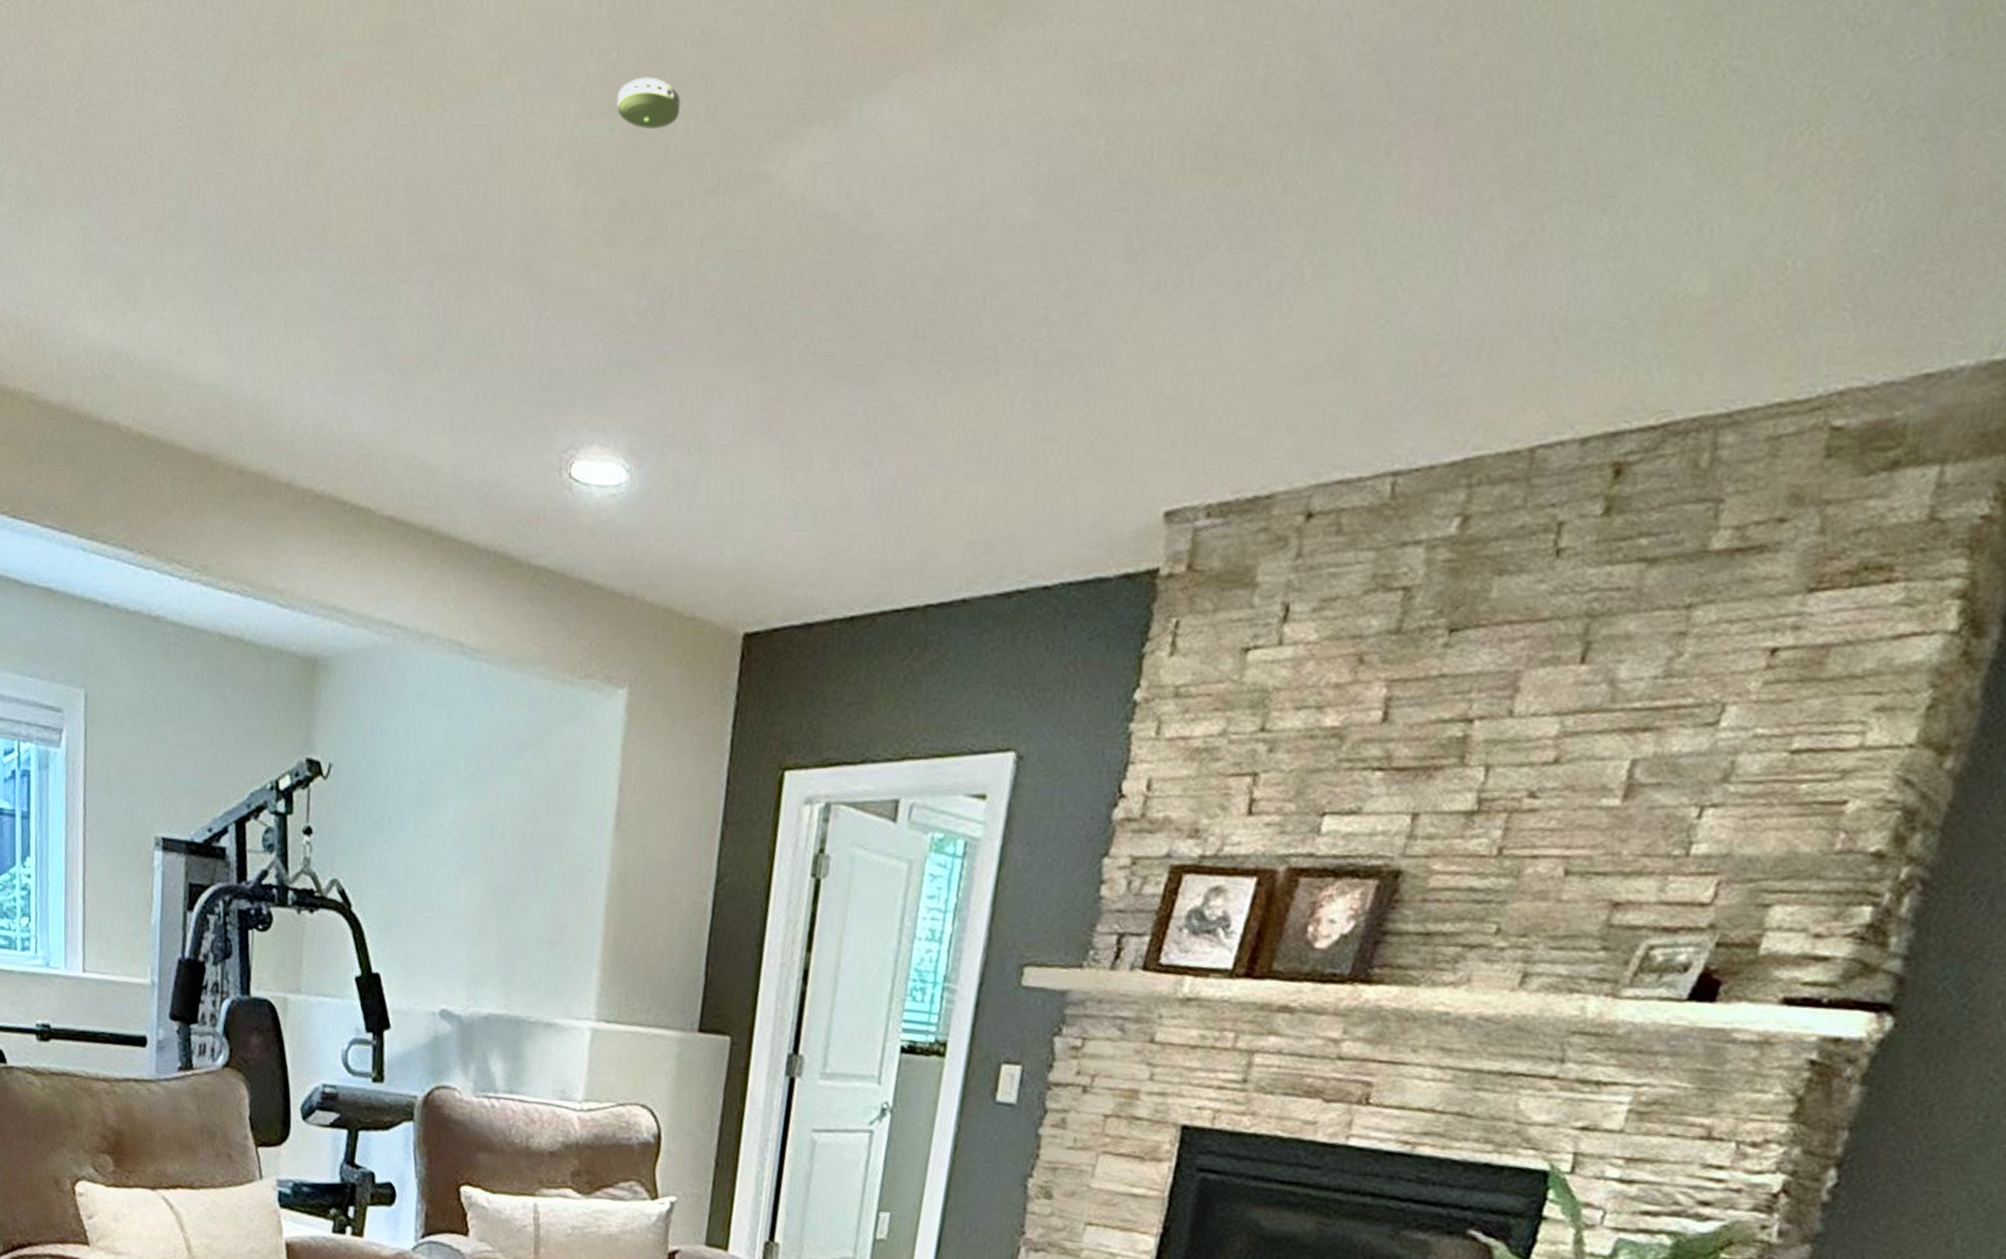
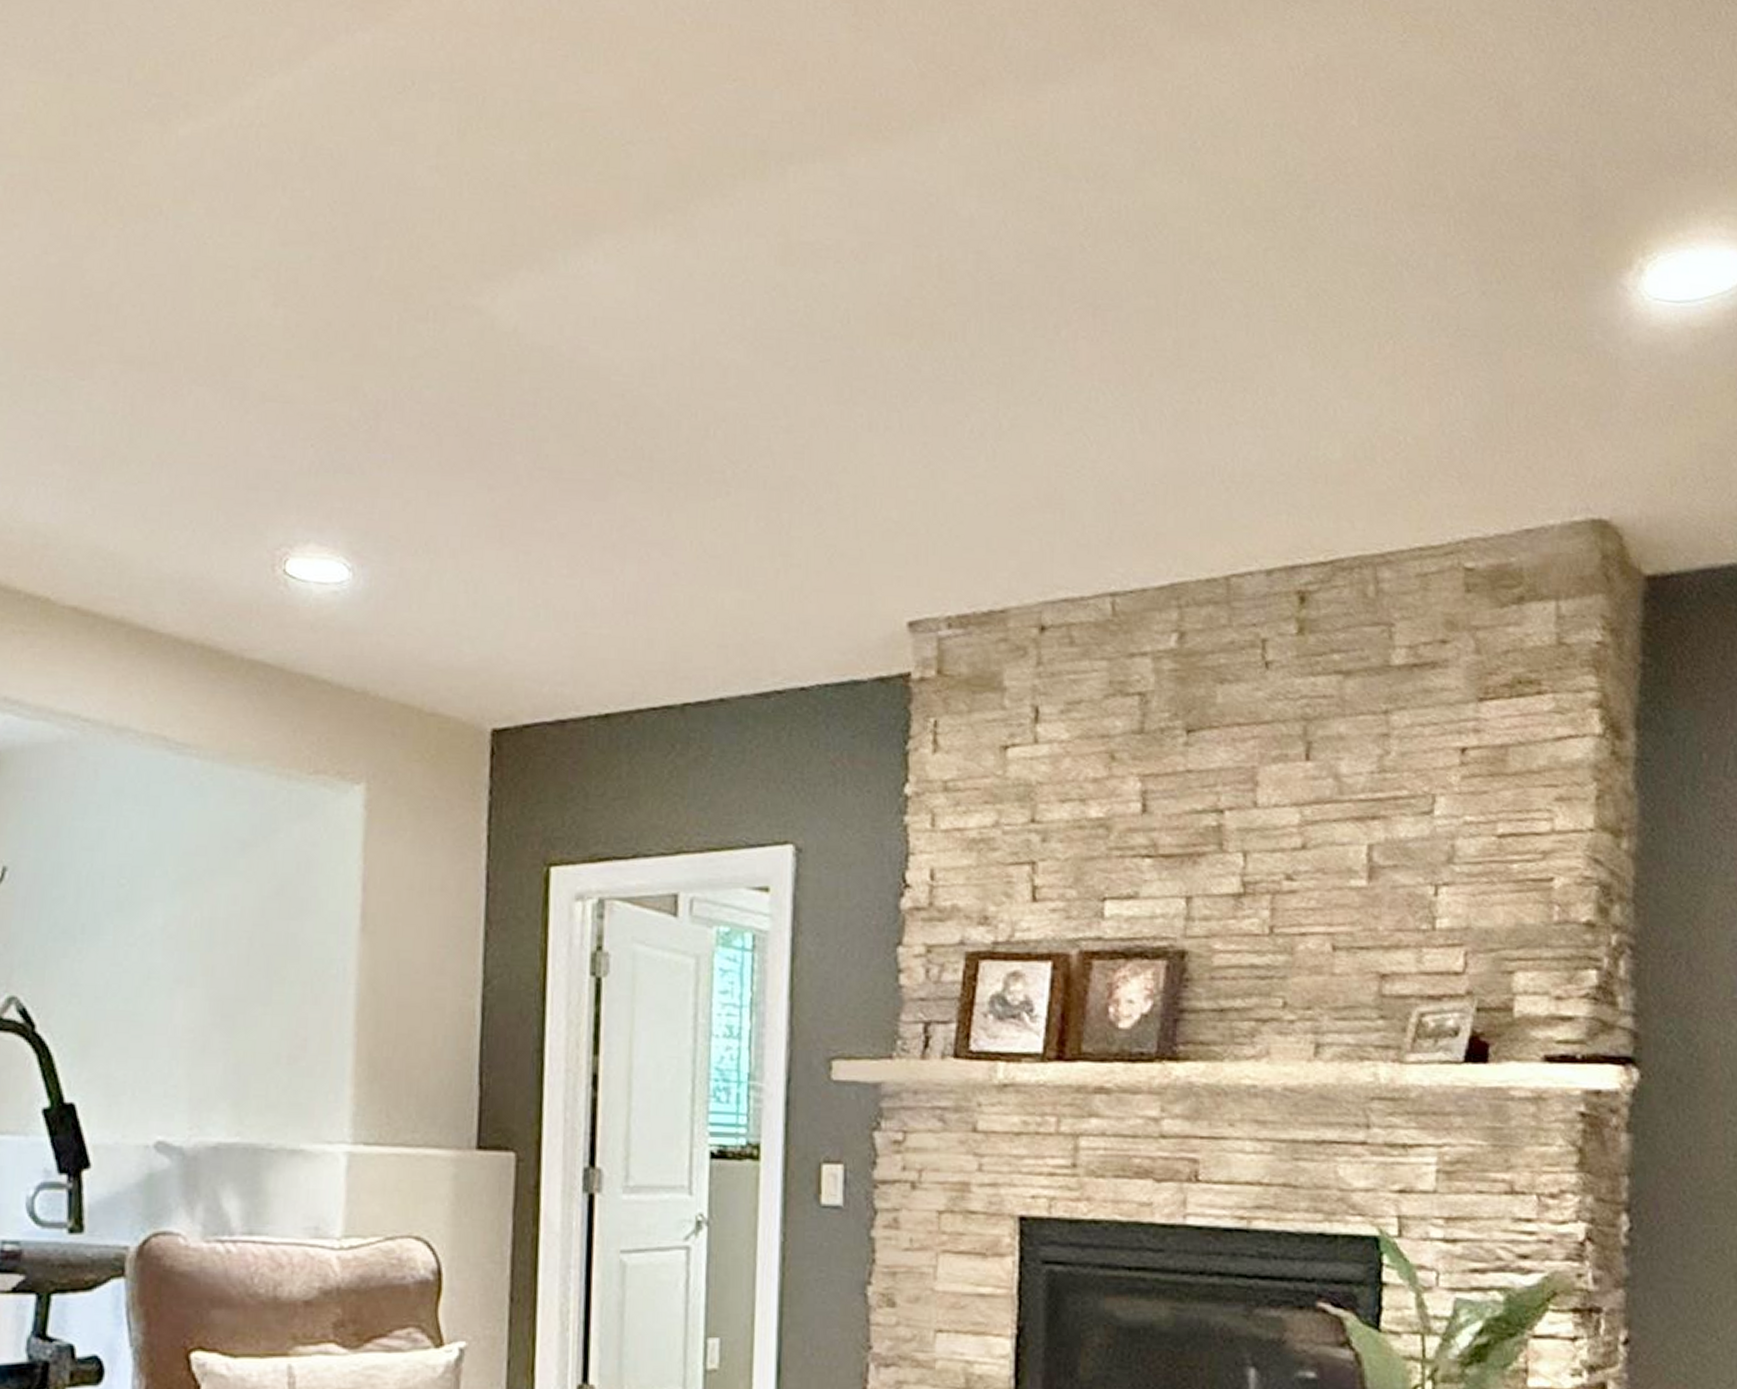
smoke detector: present [616,76,681,128] -> none [313,214,381,260]

